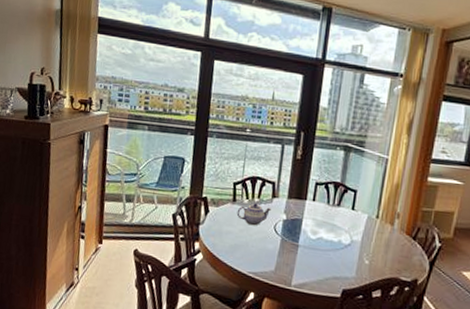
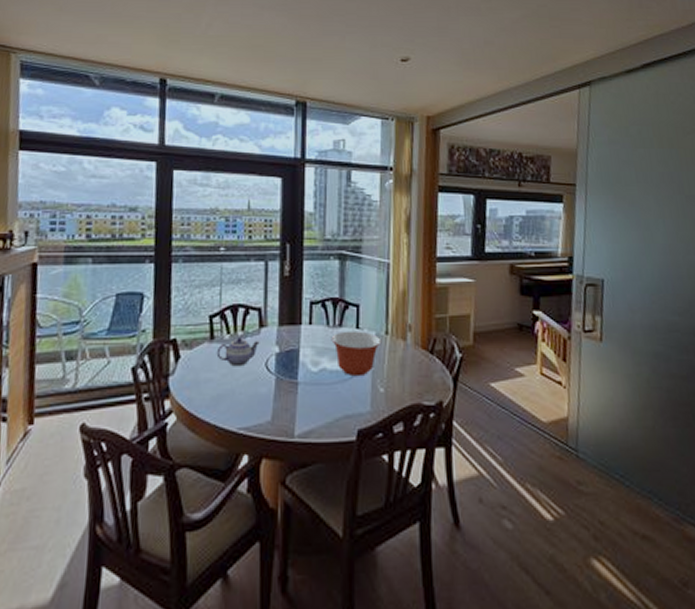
mixing bowl: none [329,210,372,249] -> present [331,331,382,377]

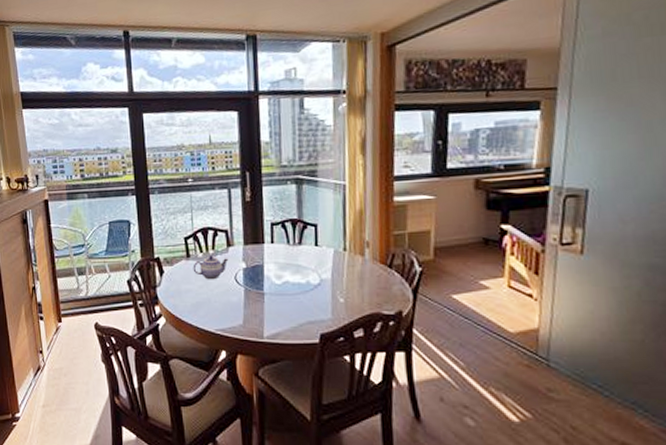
mixing bowl: present [331,331,382,377] -> none [292,248,340,289]

